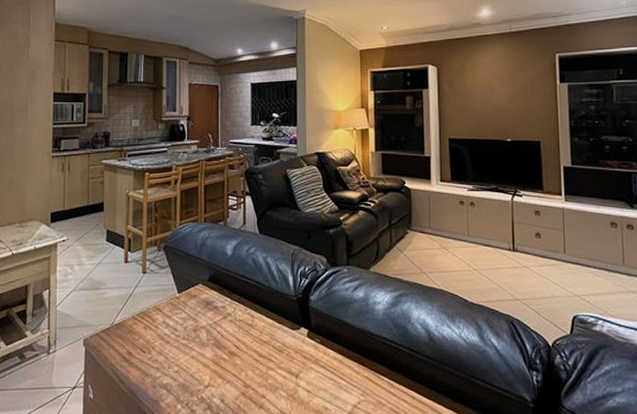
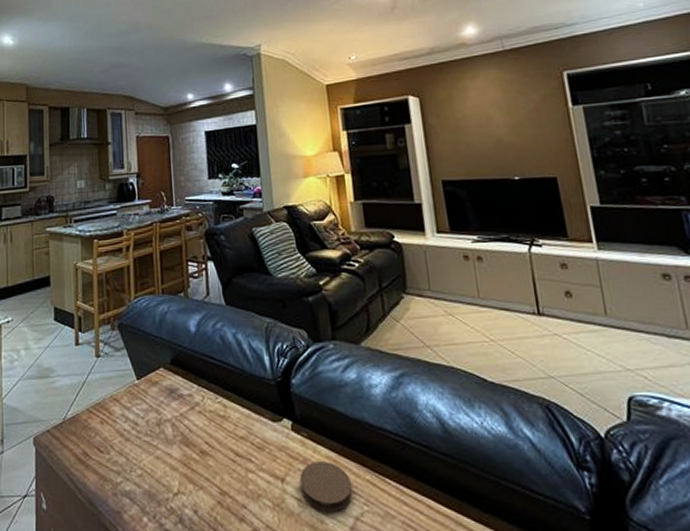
coaster: none [310,362,353,401] -> present [299,461,353,513]

